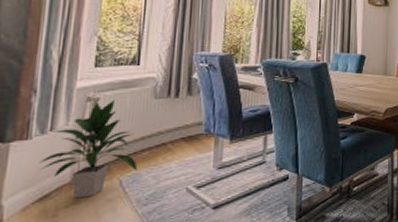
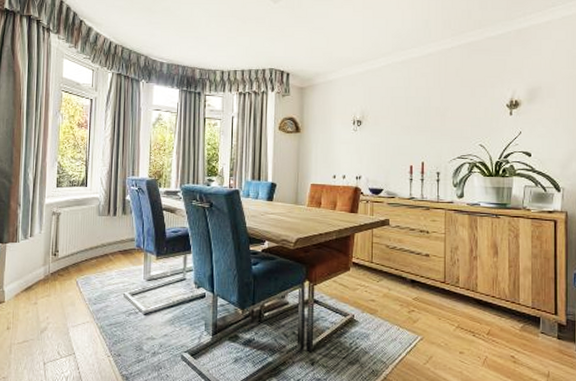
indoor plant: present [39,100,138,199] -> none [24,215,89,292]

